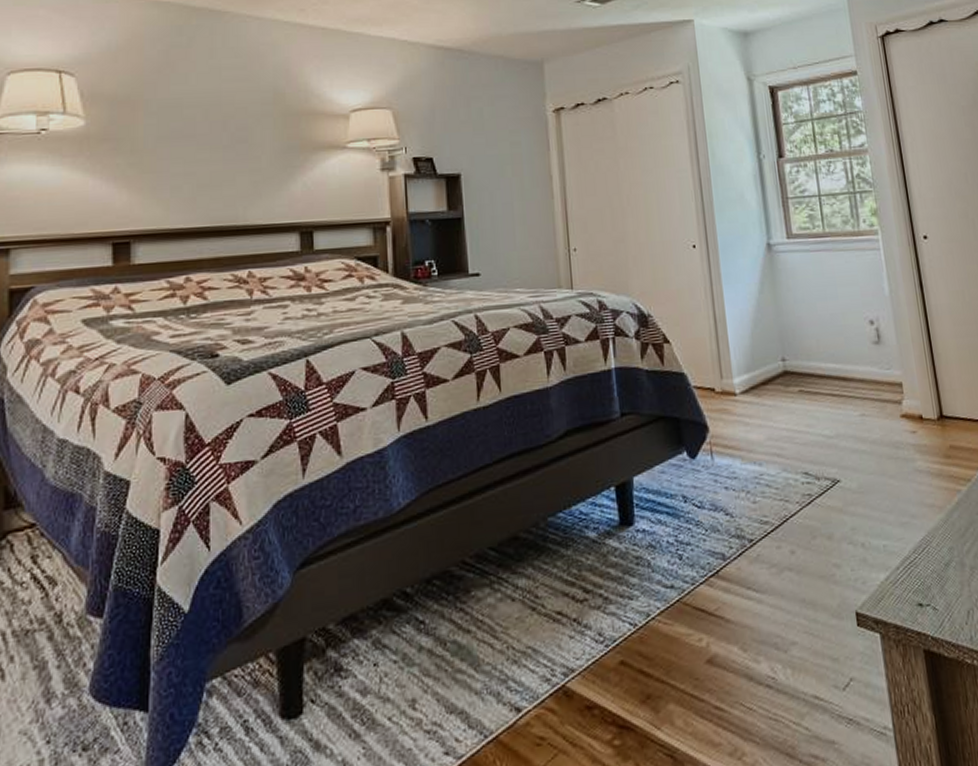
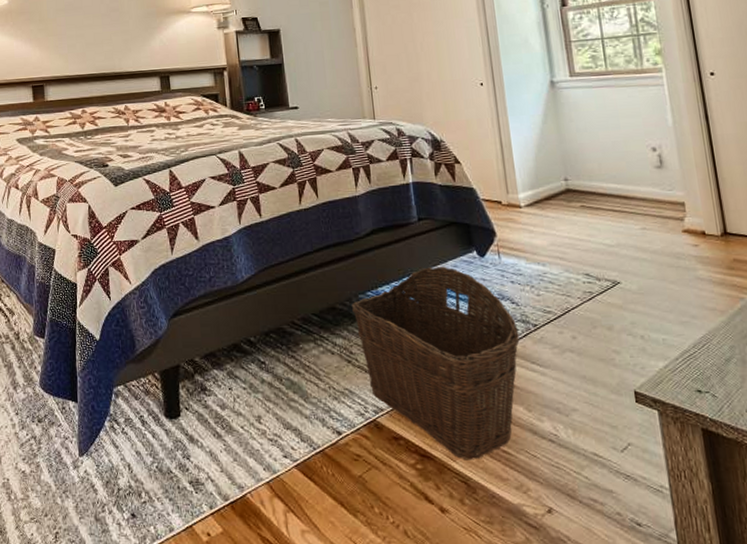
wicker basket: none [539,473,734,726] -> present [352,266,520,460]

